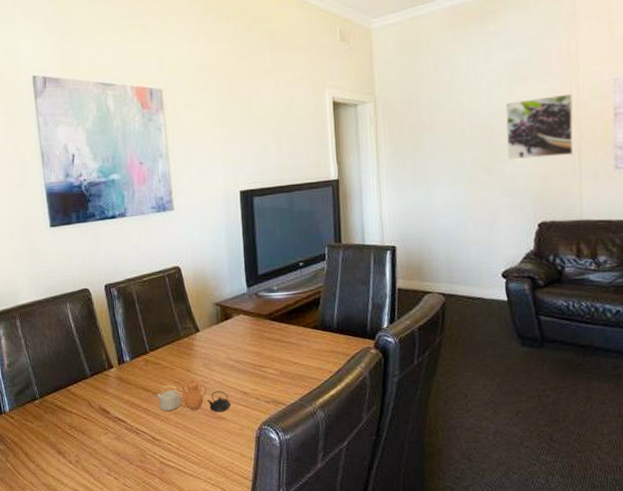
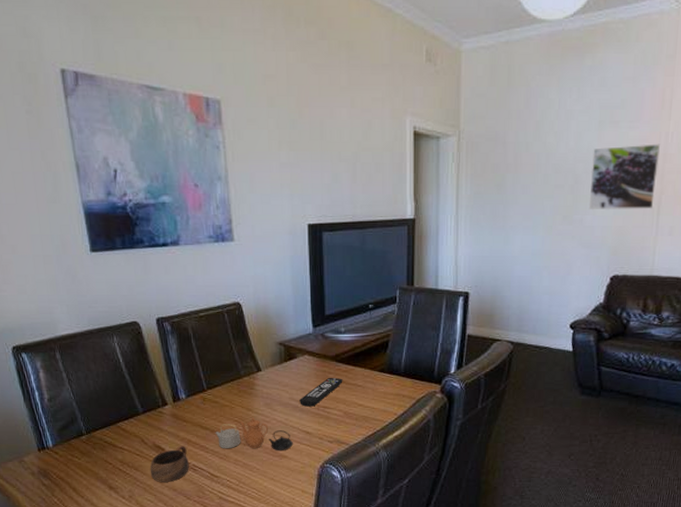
cup: none [95,408,132,446] -> present [150,445,189,482]
remote control: none [236,335,278,366] -> present [299,377,343,407]

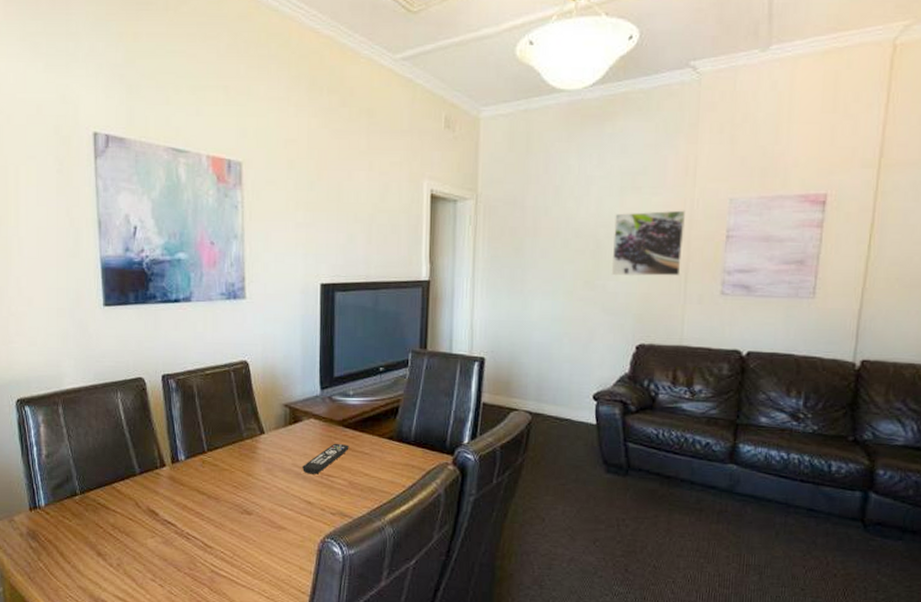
cup: present [150,445,189,482] -> none [141,510,182,551]
teapot: present [215,418,293,451] -> none [212,484,293,522]

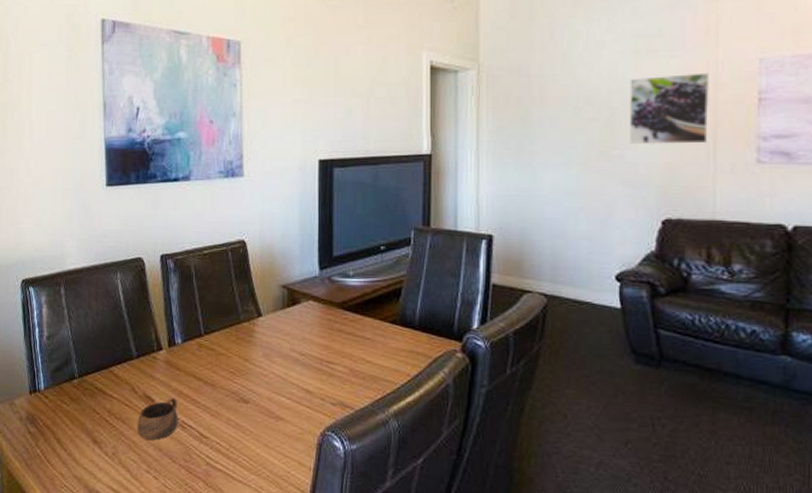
cup: none [141,510,182,551] -> present [137,397,178,440]
remote control: present [302,443,349,474] -> none [301,327,350,361]

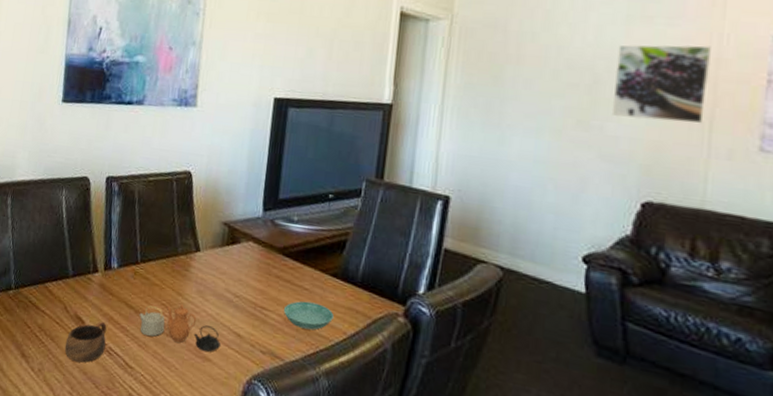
teapot: none [208,370,291,412] -> present [139,305,220,352]
saucer: none [348,350,396,377] -> present [283,301,334,330]

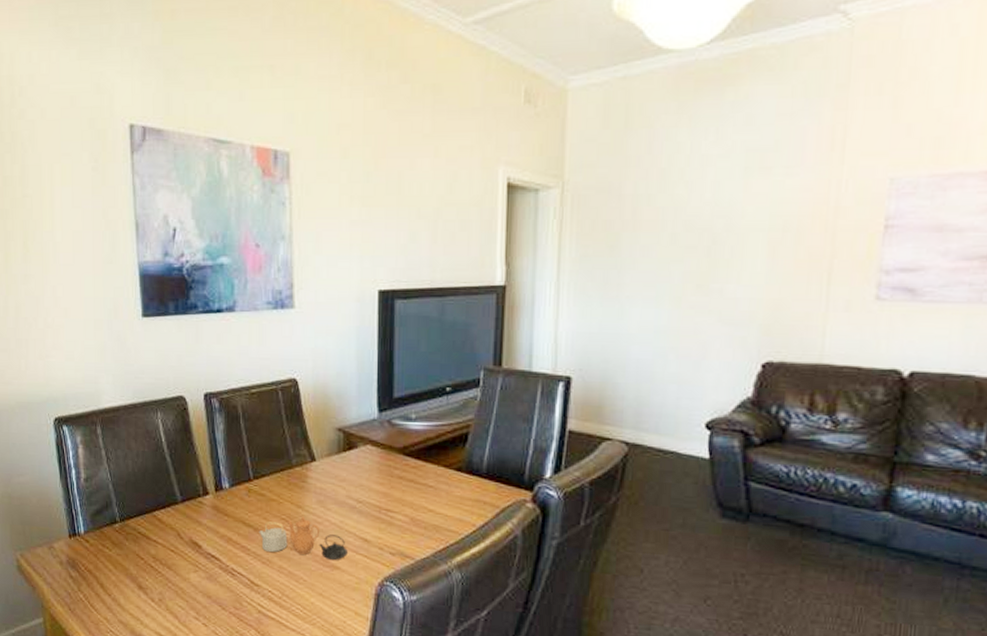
cup: present [64,321,107,363] -> none [184,543,227,587]
saucer: present [283,301,334,330] -> none [409,498,461,526]
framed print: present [611,45,711,124] -> none [731,194,829,278]

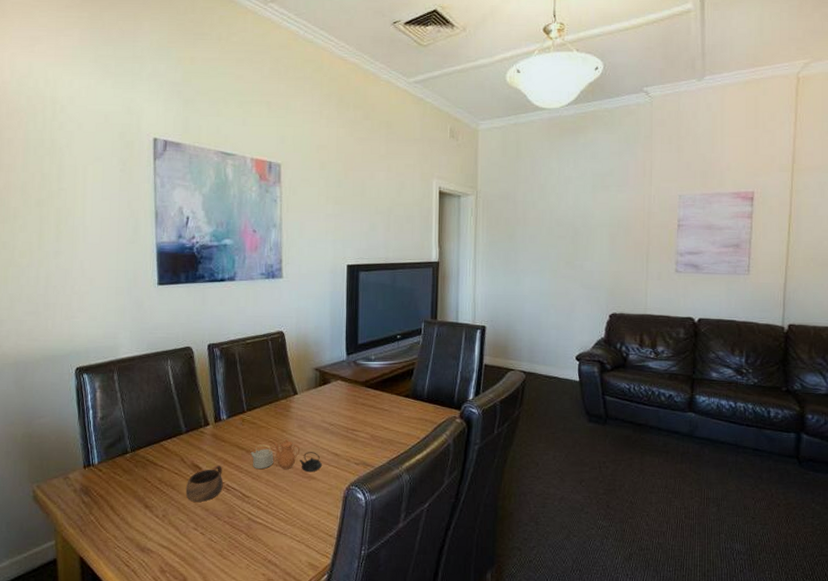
cup: none [184,543,227,587] -> present [185,464,223,502]

